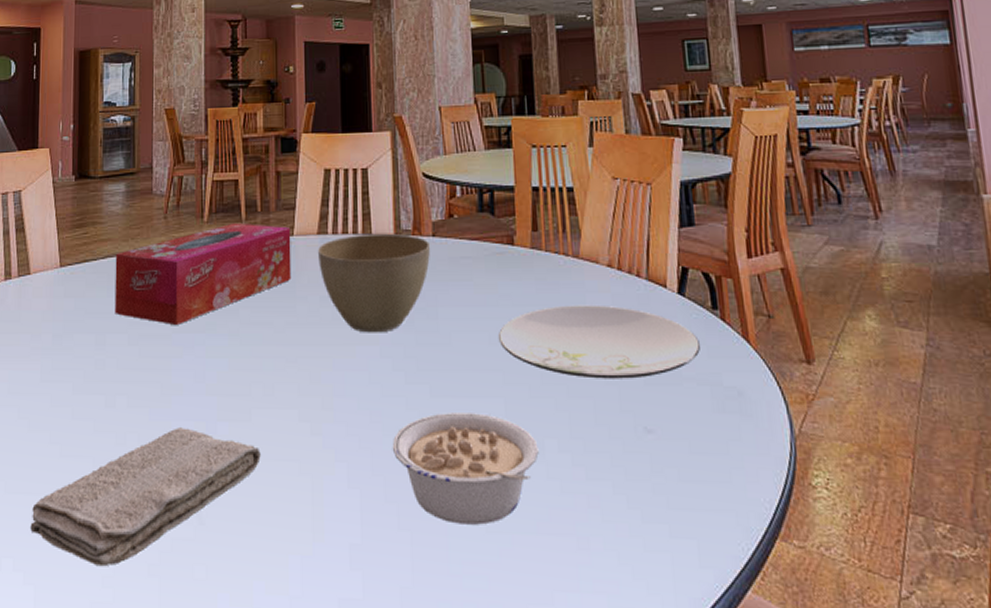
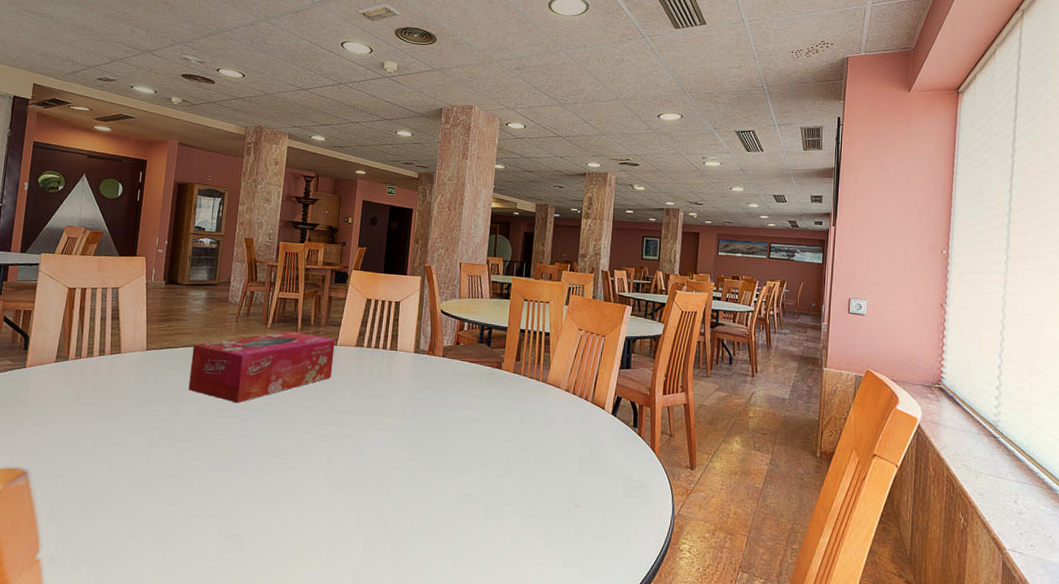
washcloth: present [30,428,261,567] -> none [104,478,293,574]
flower pot: present [318,233,431,333] -> none [354,350,440,423]
legume: present [392,413,539,525] -> none [392,482,499,561]
plate: present [499,305,700,379] -> none [481,415,621,470]

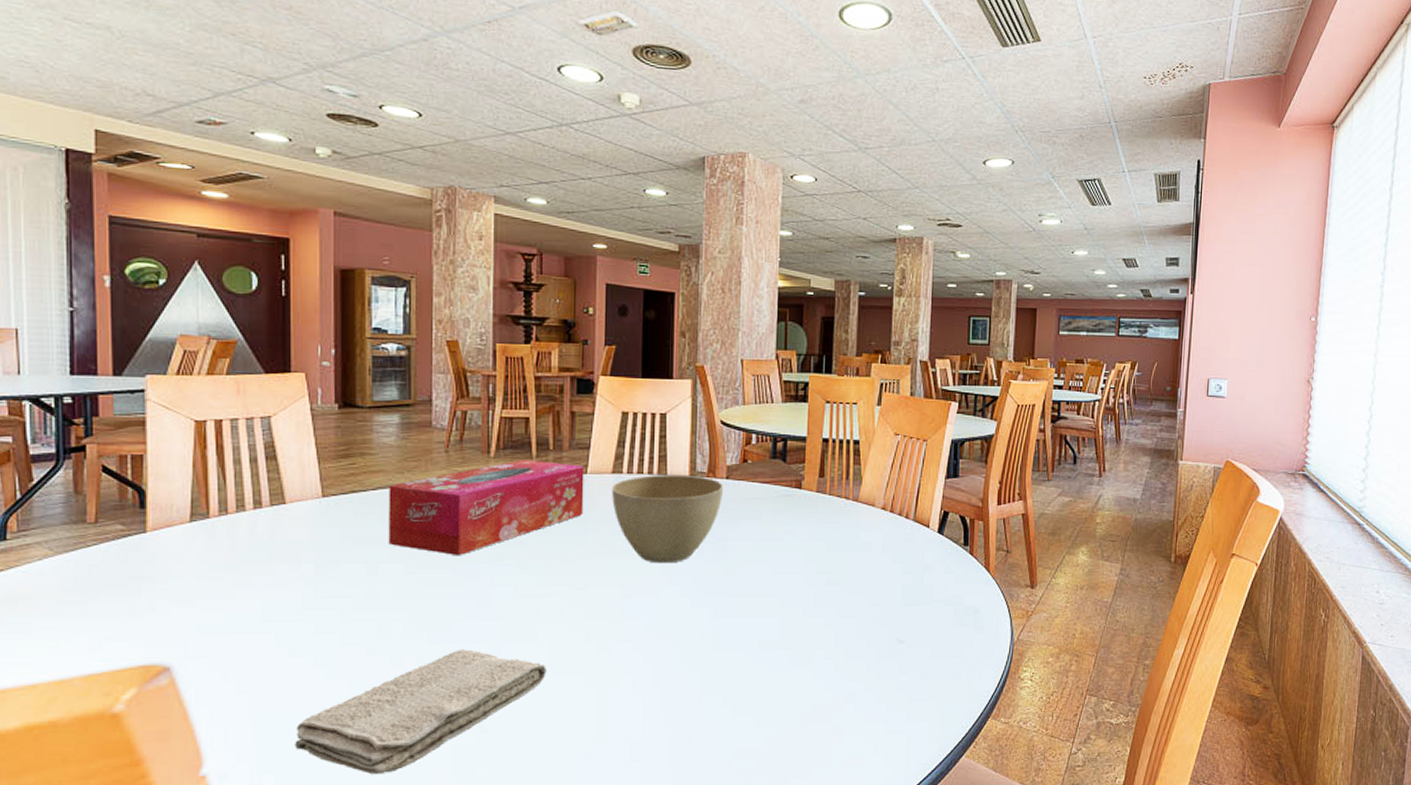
washcloth: none [104,478,293,574] -> present [295,649,546,775]
flower pot: none [354,350,440,423] -> present [612,474,724,564]

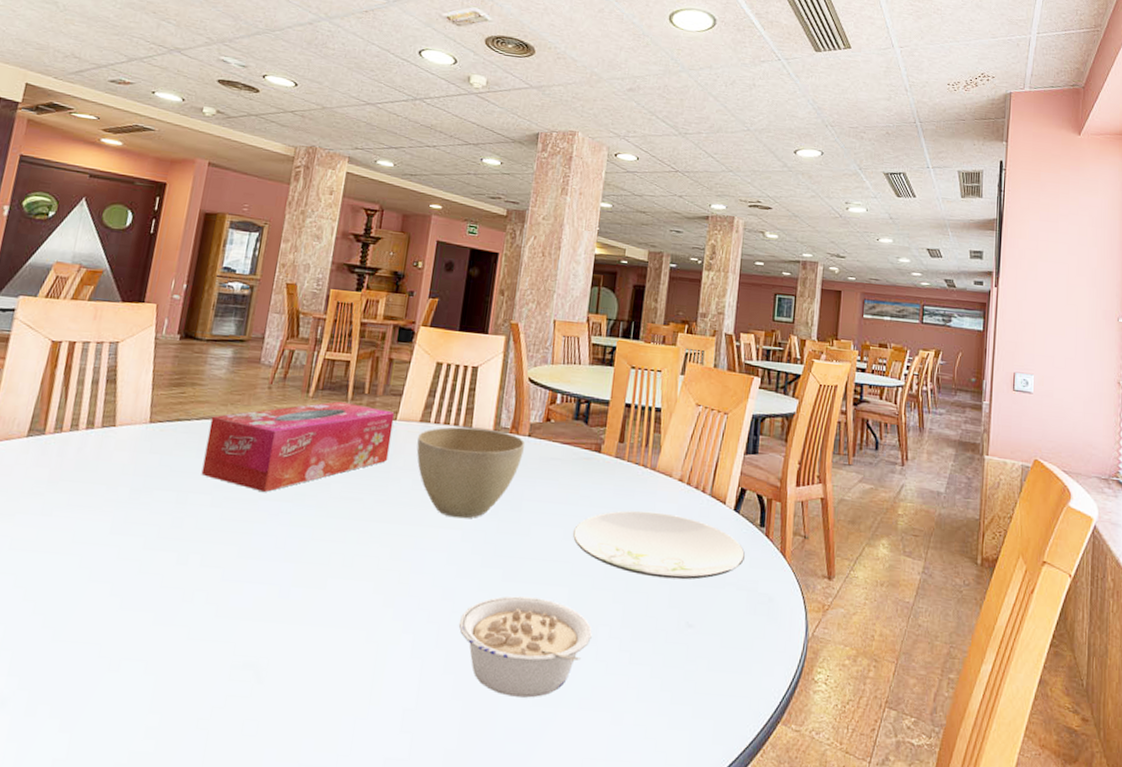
washcloth: present [295,649,546,775] -> none [75,590,331,718]
legume: none [675,630,807,720] -> present [458,596,592,698]
plate: none [781,541,950,601] -> present [573,510,745,580]

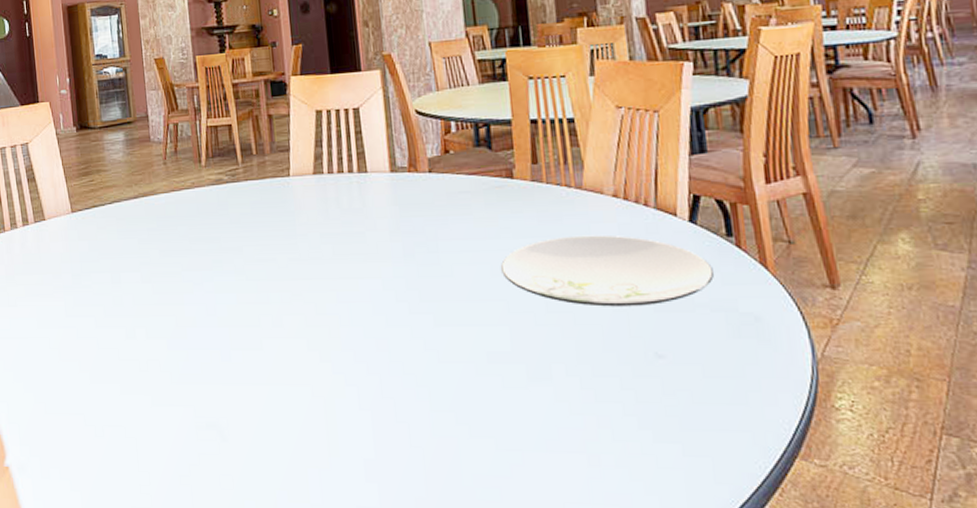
tissue box: present [201,401,395,492] -> none [121,166,291,263]
flower pot: present [416,426,526,519] -> none [315,170,428,267]
legume: present [458,596,592,698] -> none [399,341,546,443]

